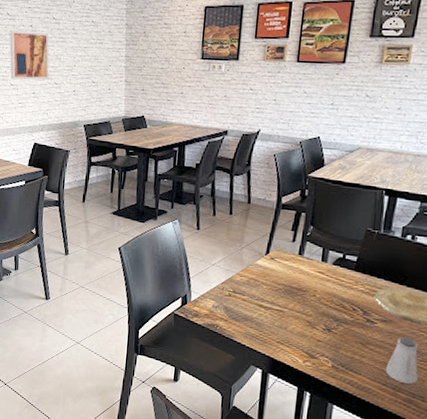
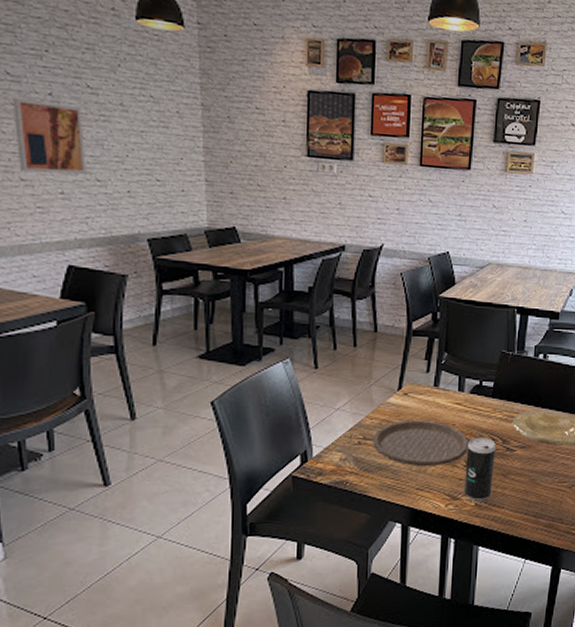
plate: none [241,281,329,325] -> present [373,420,468,466]
beverage can: none [321,305,356,364] -> present [463,437,496,501]
saltshaker: present [385,337,419,384] -> none [526,461,556,508]

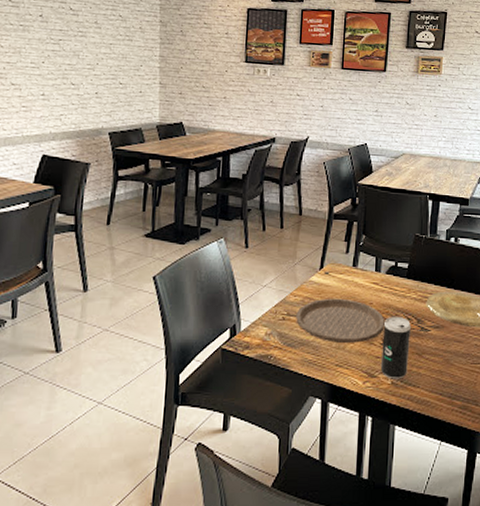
wall art: present [12,97,87,174] -> none [10,18,65,79]

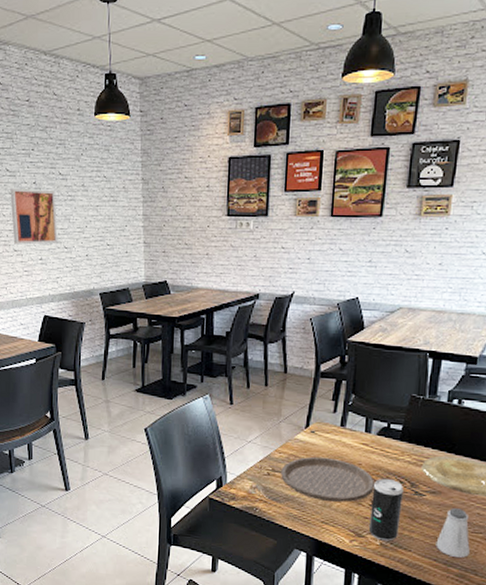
wall art: none [10,18,65,79] -> present [10,188,58,245]
saltshaker: none [441,341,470,389] -> present [436,508,470,558]

